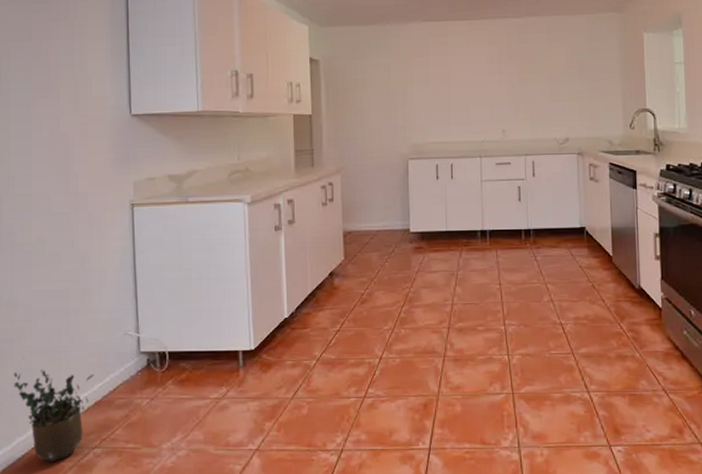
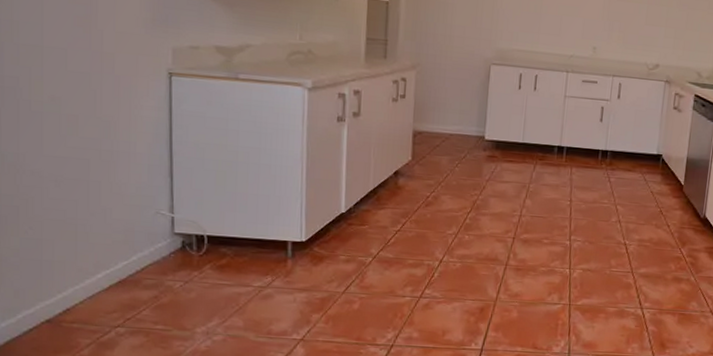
potted plant: present [13,369,94,462] -> none [18,241,119,338]

